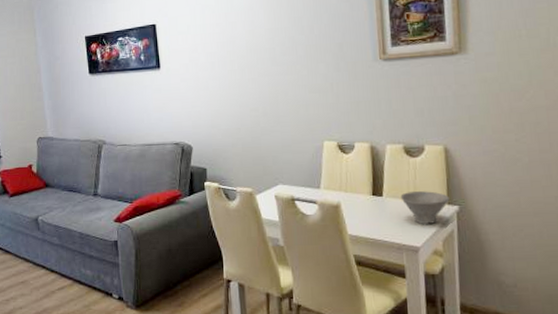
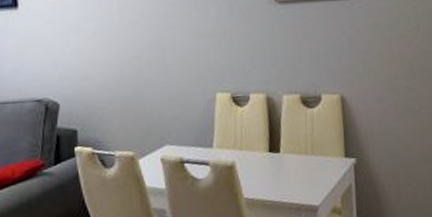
bowl: present [400,191,450,225] -> none [298,144,347,182]

